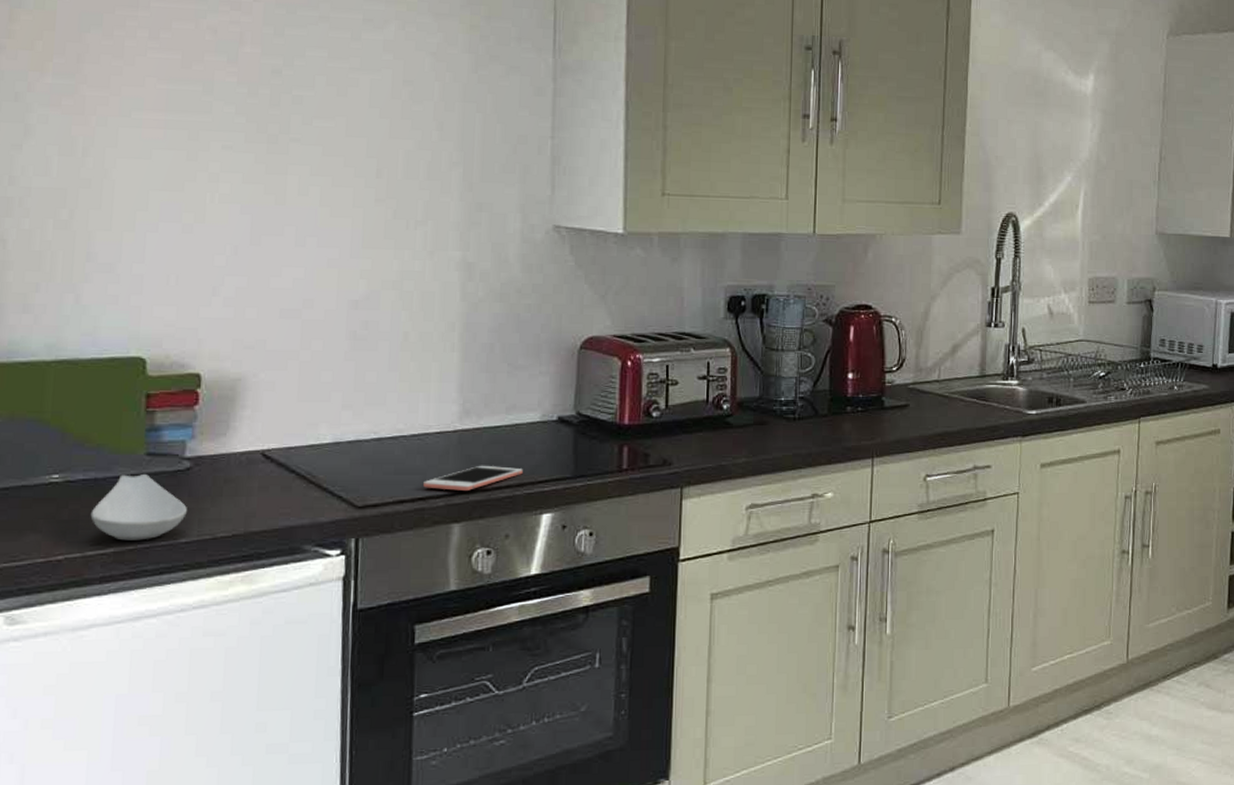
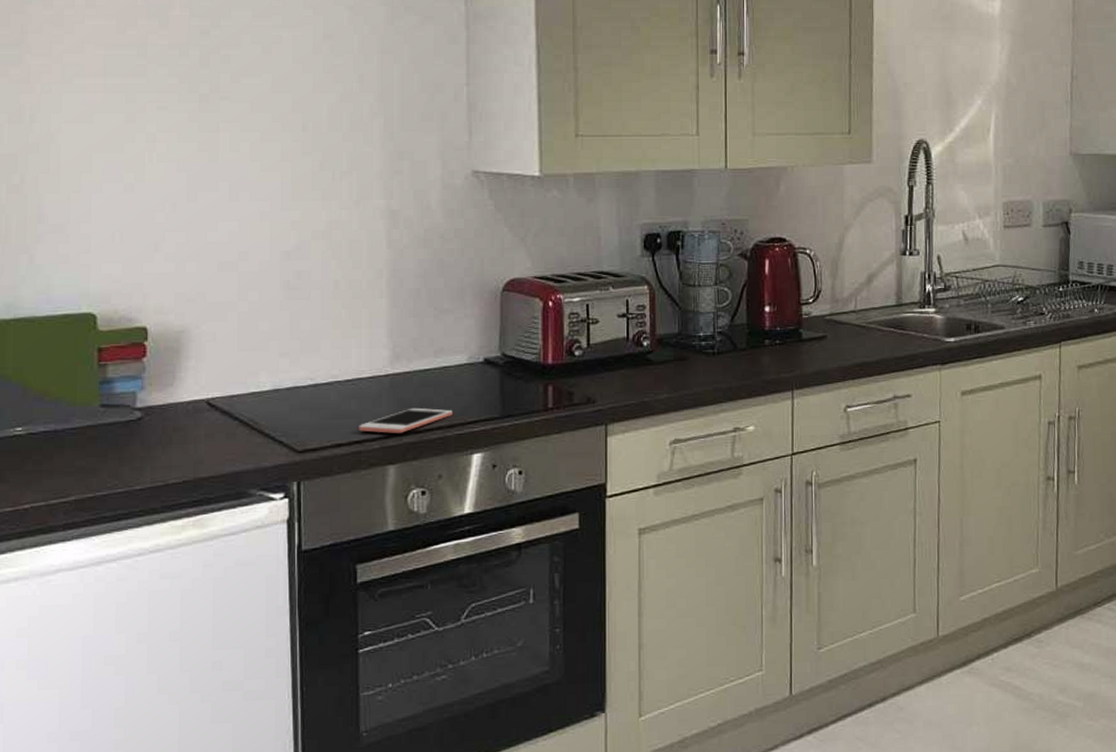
spoon rest: present [90,473,187,541] -> none [52,424,140,489]

